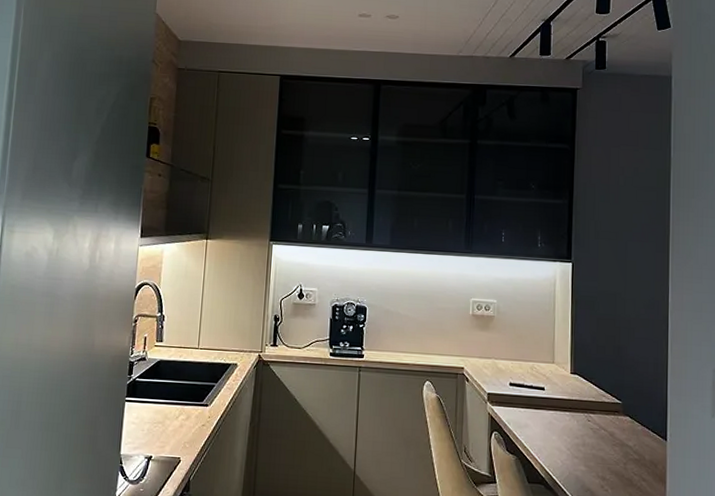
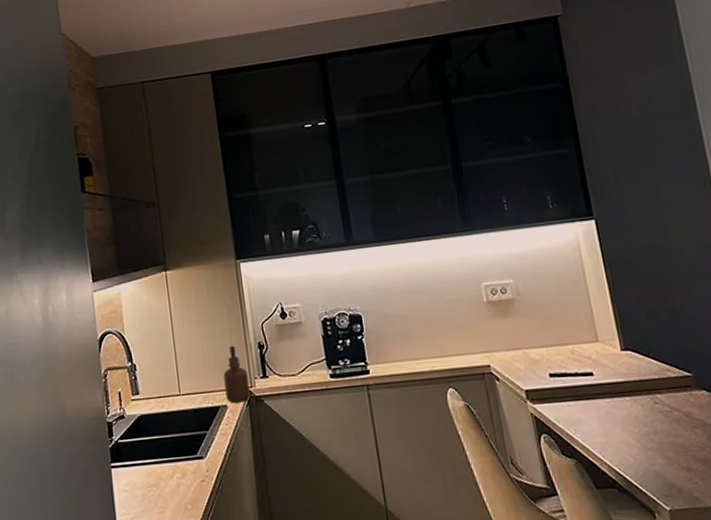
soap dispenser: none [238,313,261,364] -> present [223,345,250,403]

